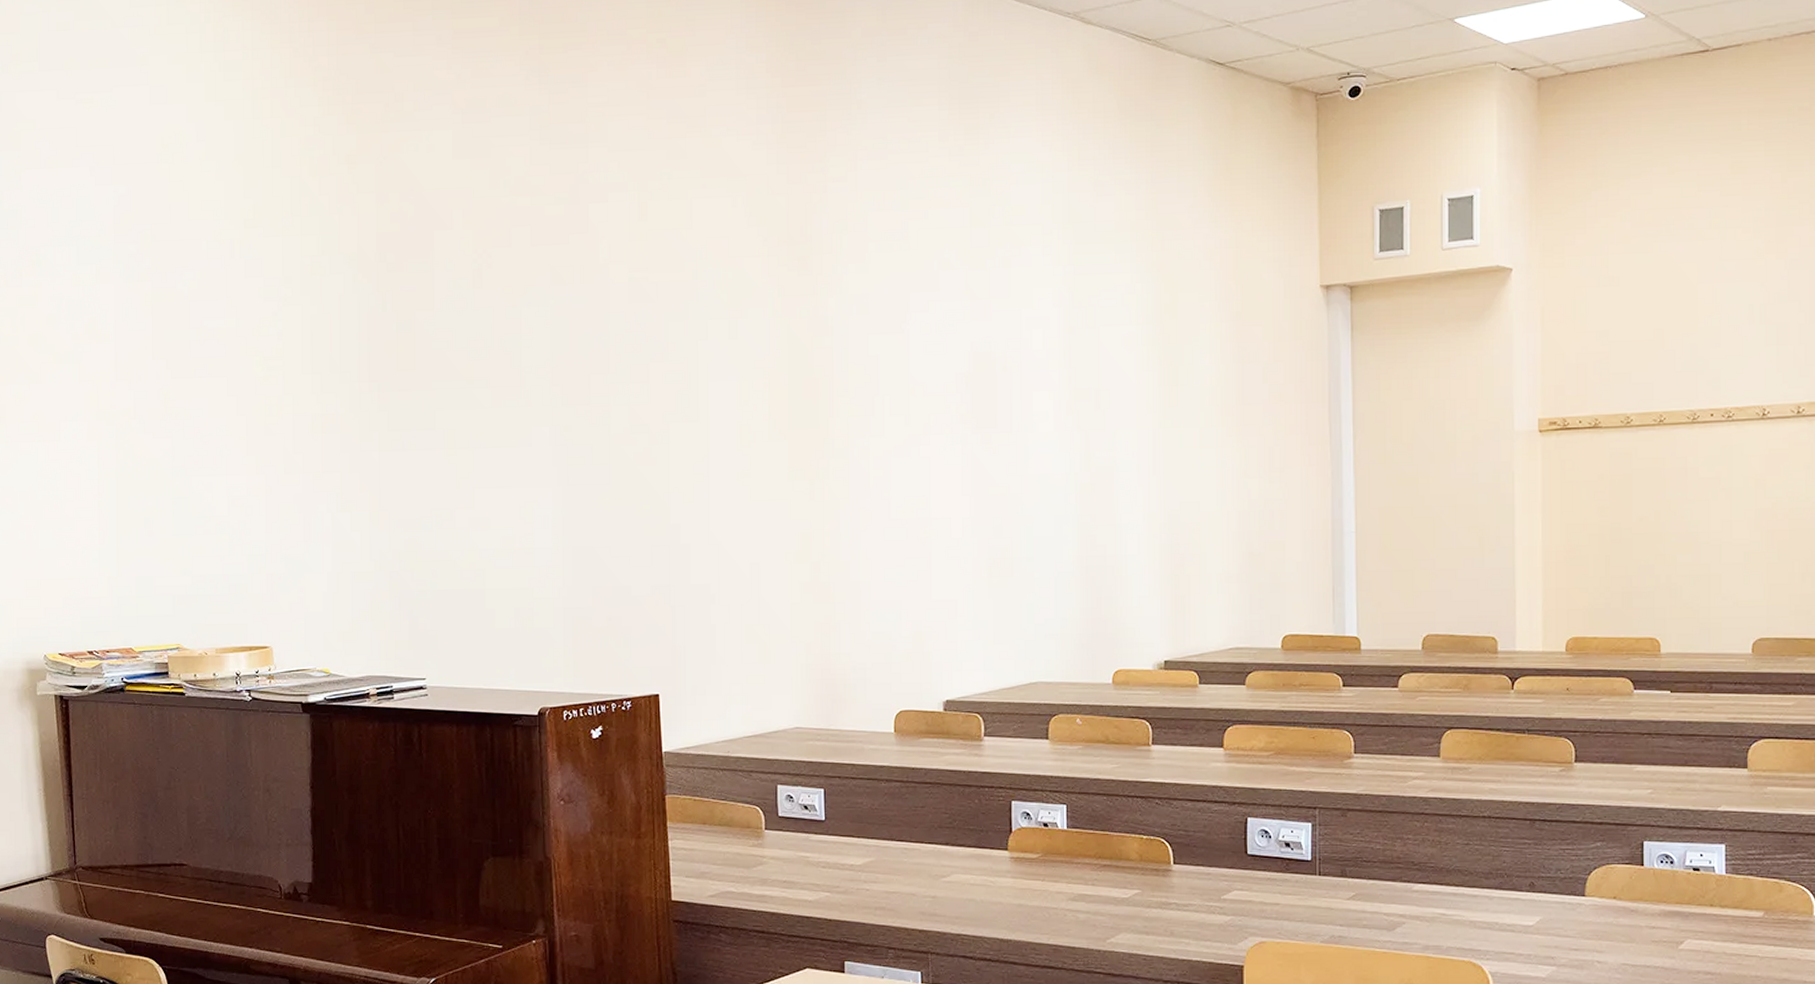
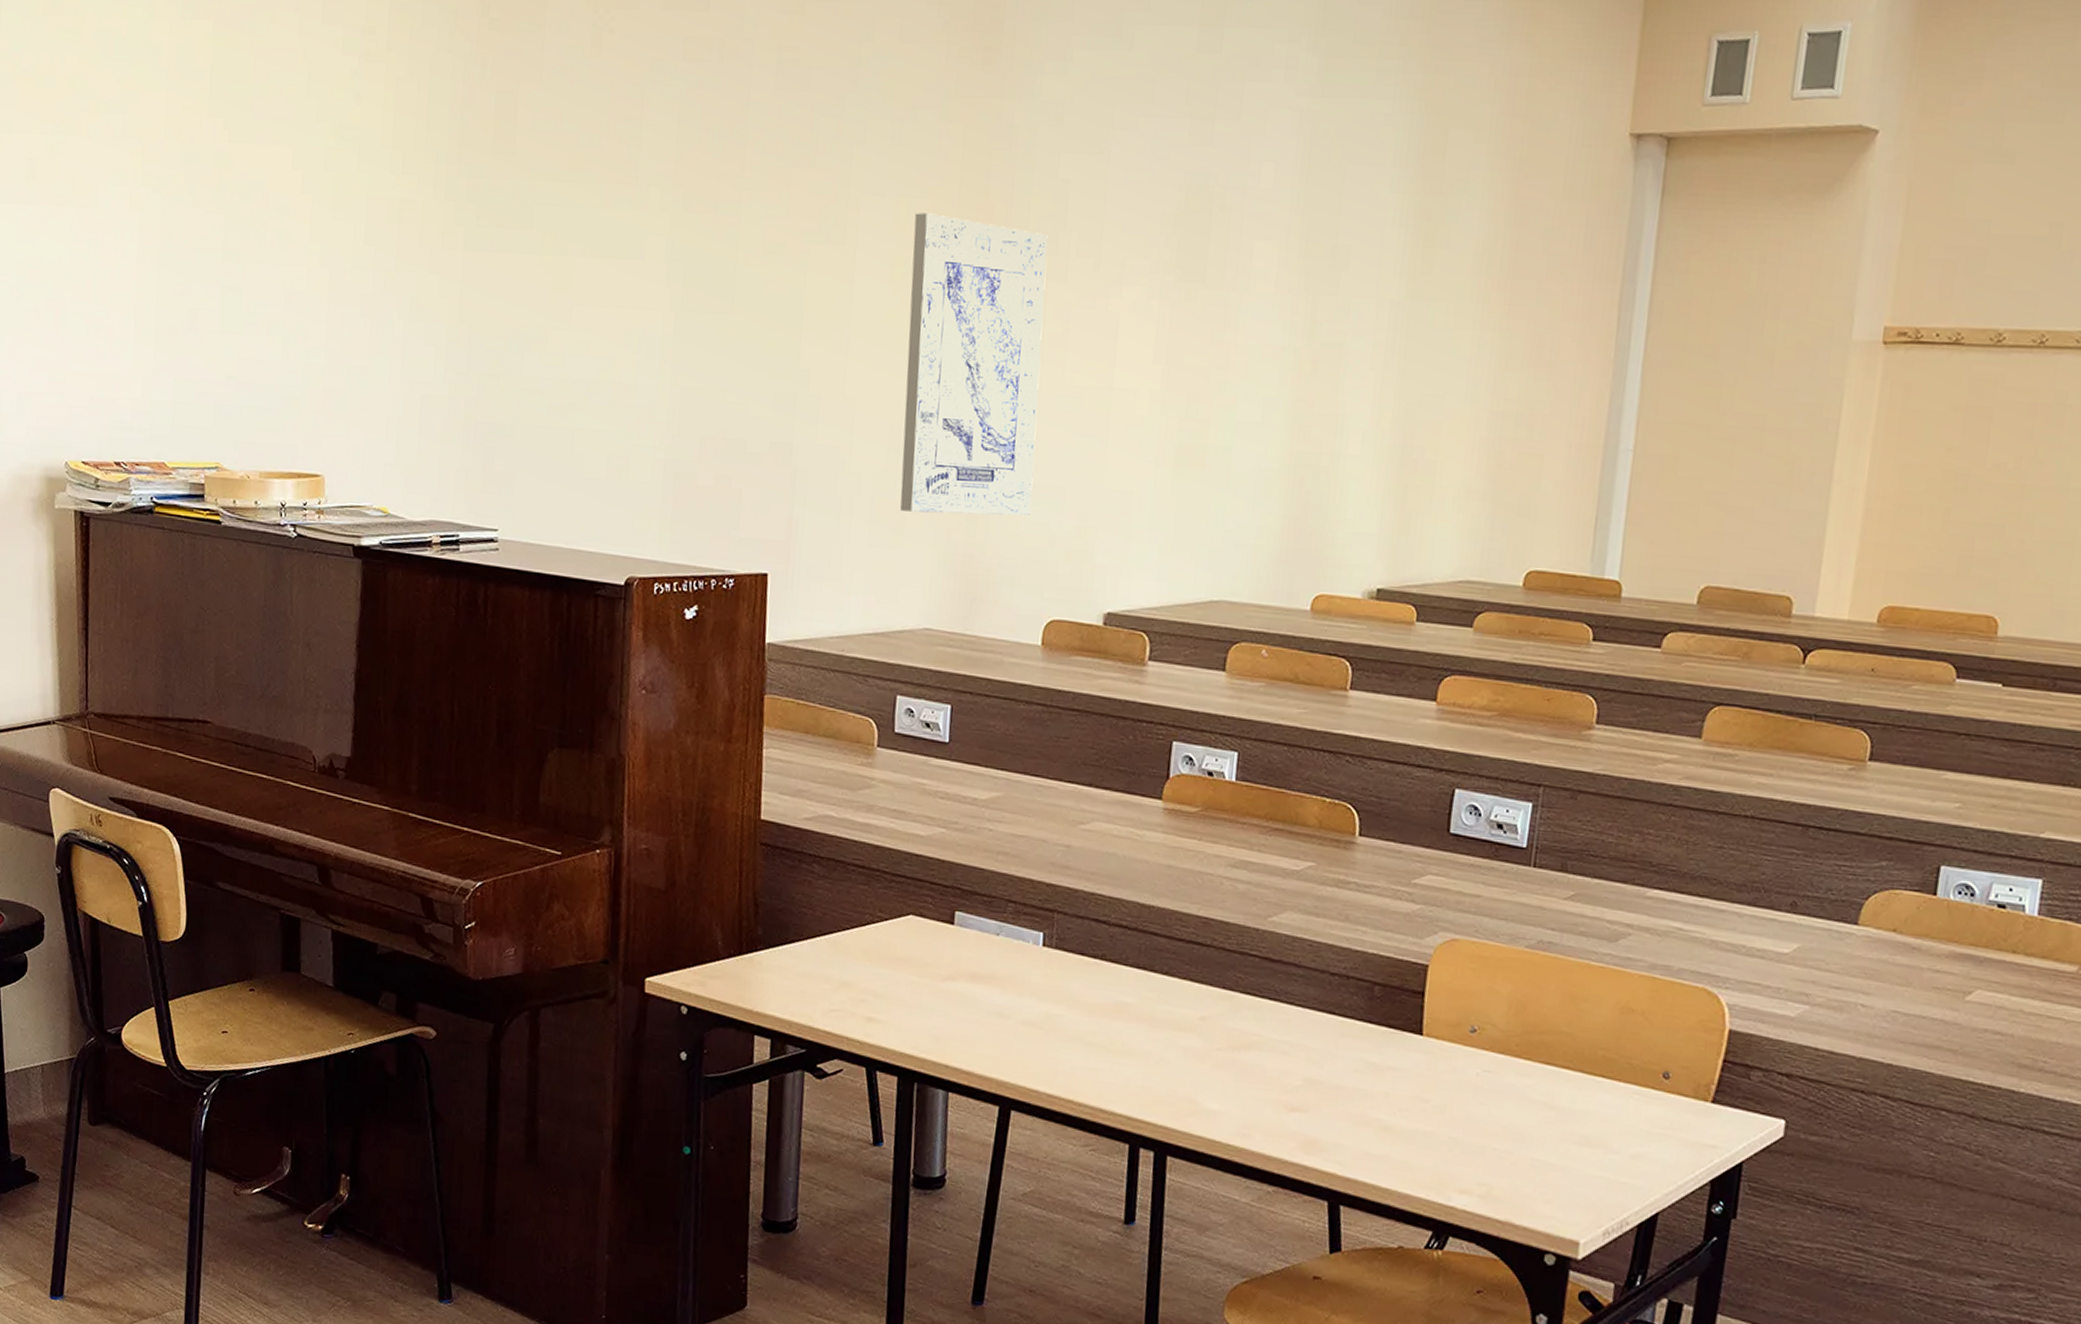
wall art: none [755,391,873,632] -> present [900,213,1048,516]

